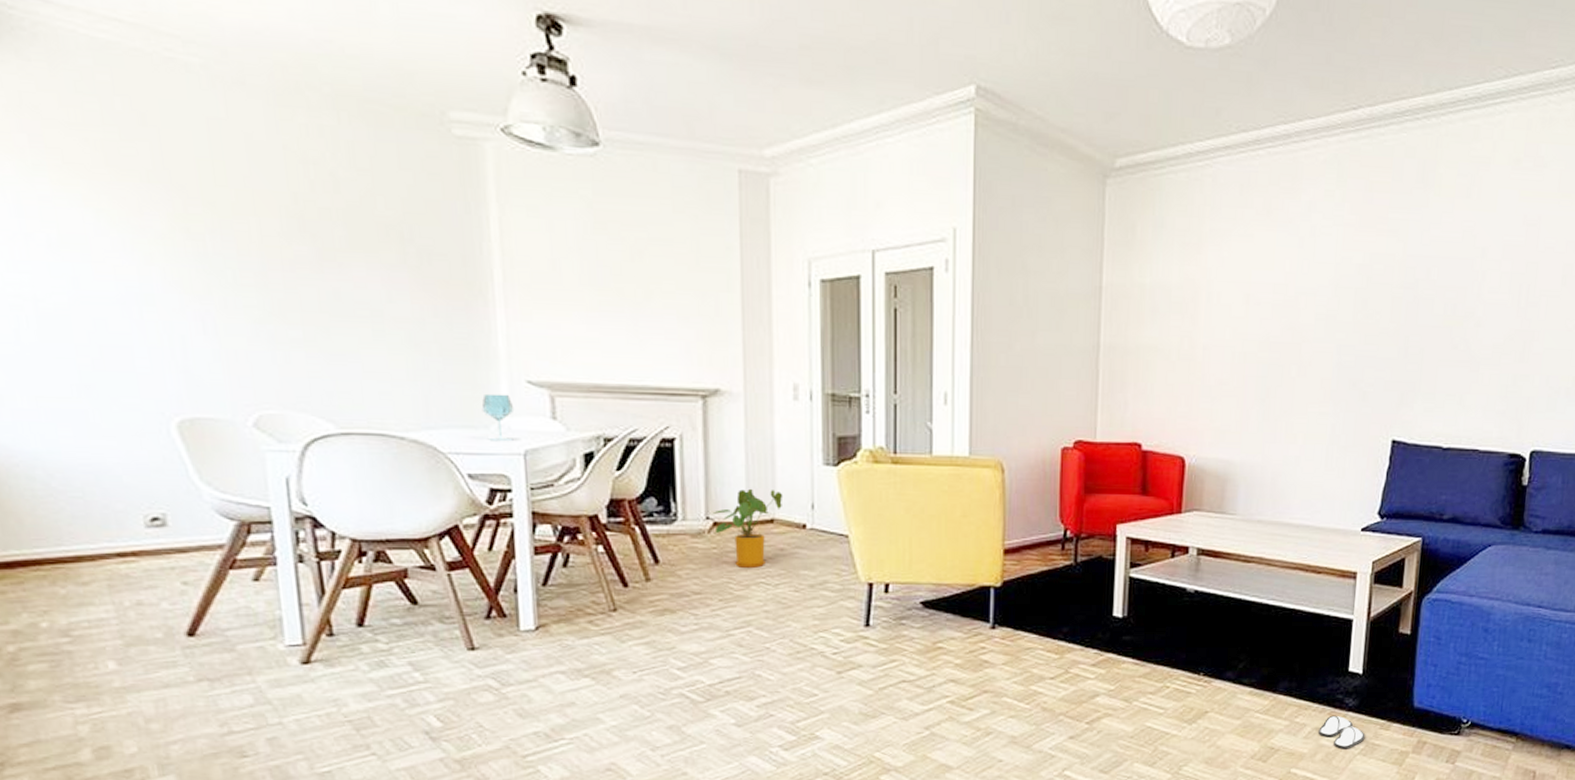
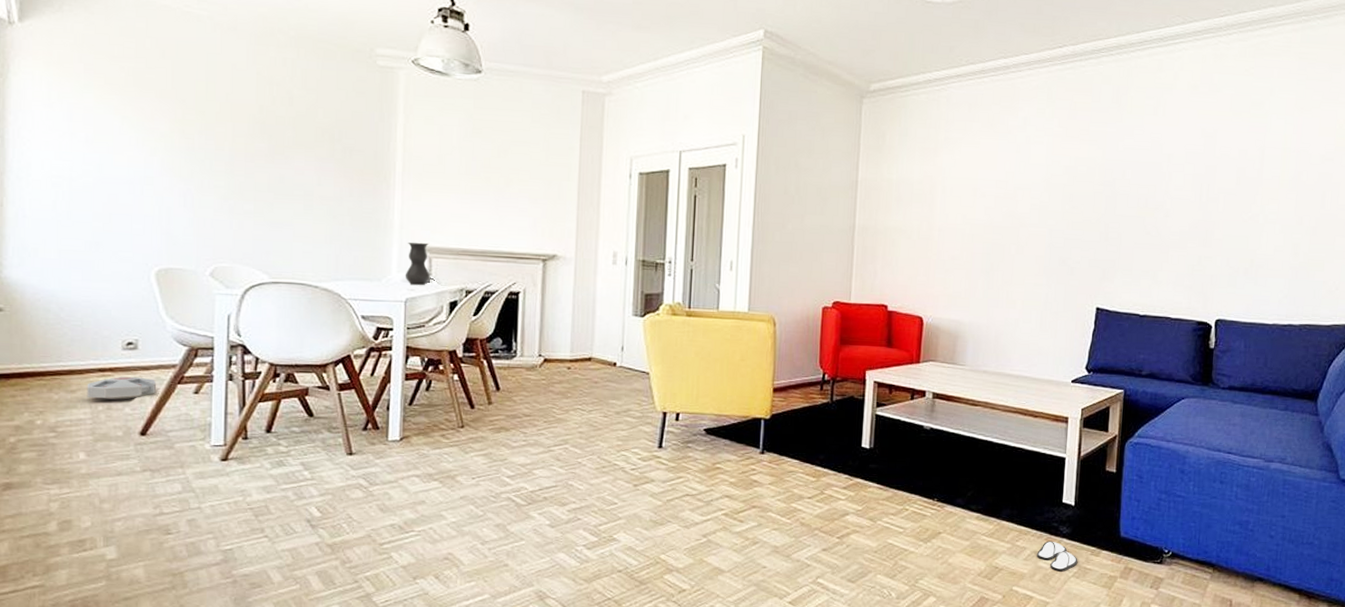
robot vacuum: none [103,562,202,592] -> present [87,376,157,400]
wine glass: present [481,393,515,442] -> none [377,254,401,292]
vase: none [520,376,555,434] -> present [405,242,430,286]
house plant: present [712,488,783,569] -> none [544,333,600,398]

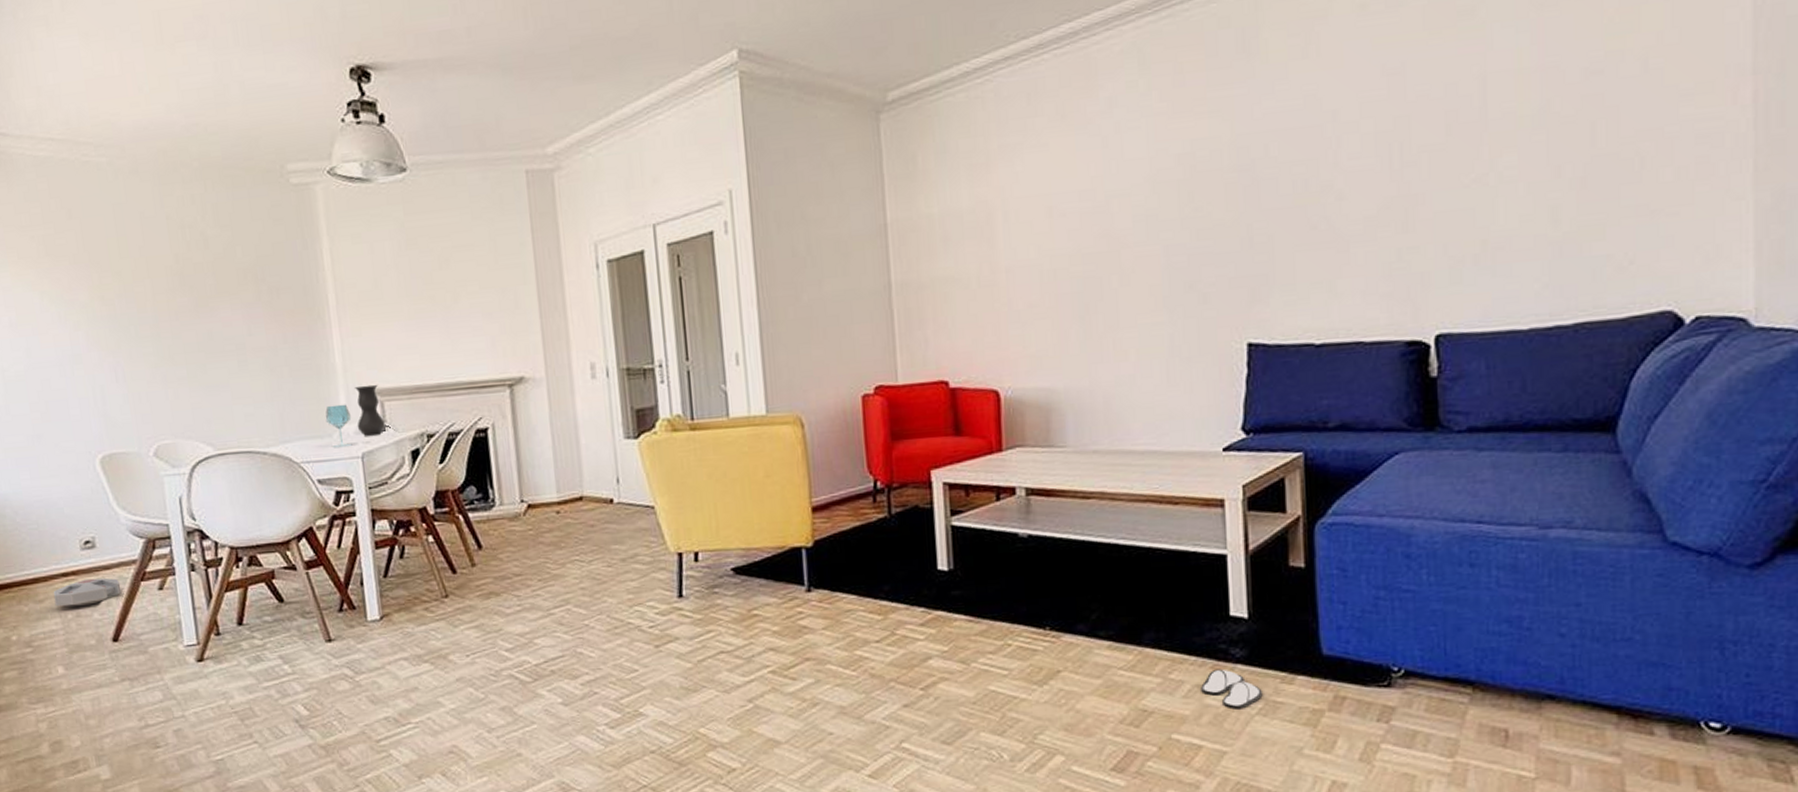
wine glass: none [377,254,401,292] -> present [325,404,352,449]

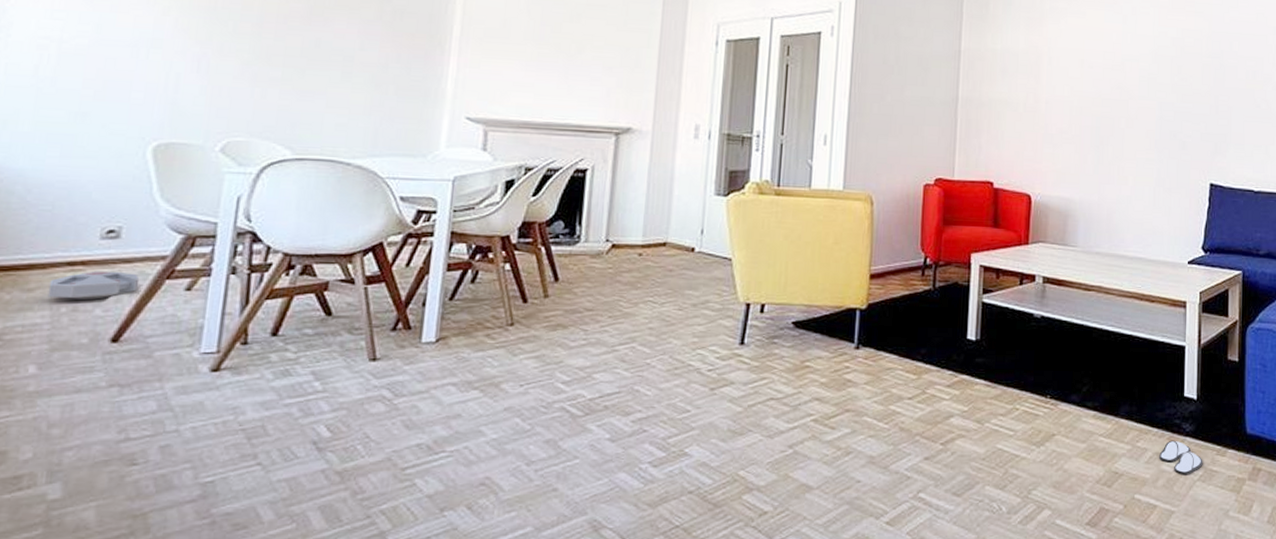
wine glass: present [325,404,352,449] -> none [422,127,451,169]
vase: present [355,384,385,437] -> none [455,113,485,163]

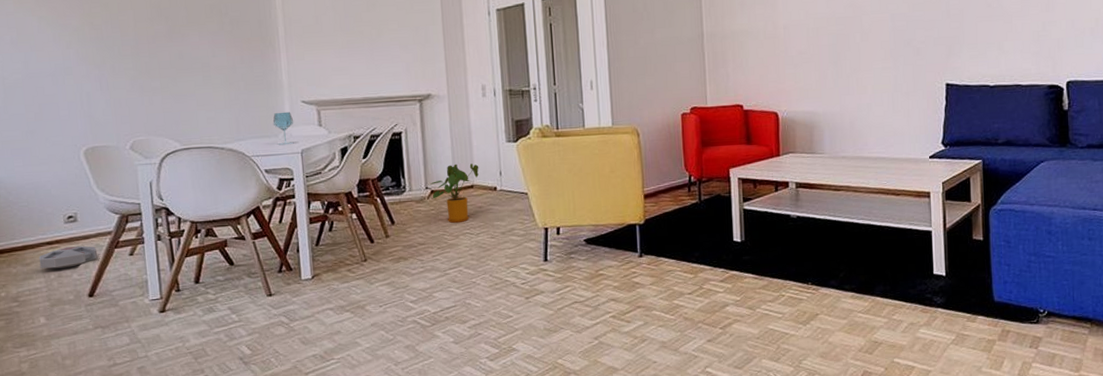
wine glass: none [422,127,451,169] -> present [272,111,294,146]
house plant: none [612,214,677,288] -> present [430,164,479,224]
slippers: present [1159,440,1203,475] -> none [914,312,955,340]

